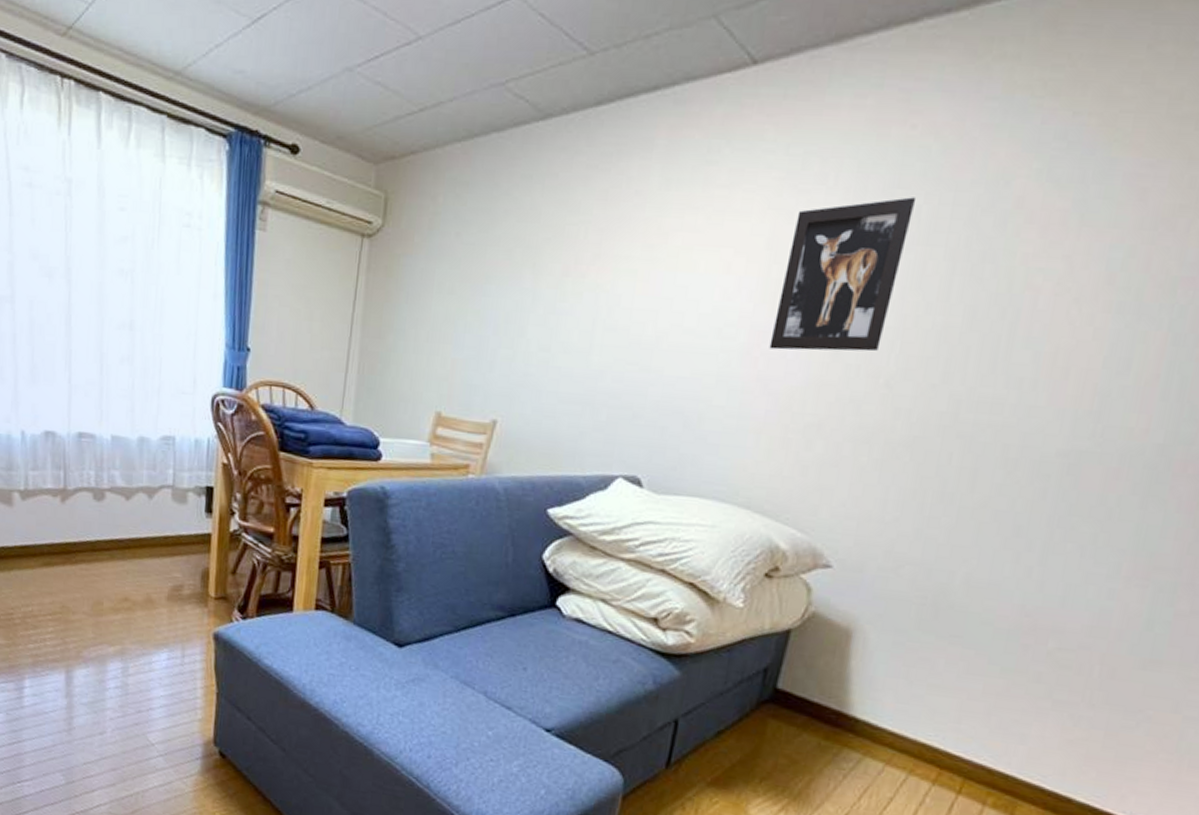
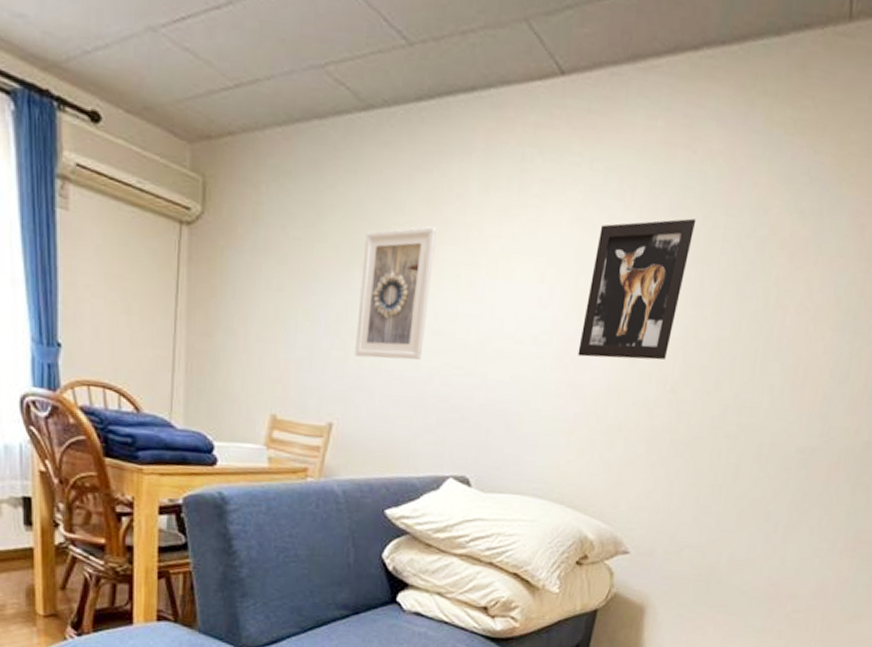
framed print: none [522,224,613,357] -> present [355,226,437,360]

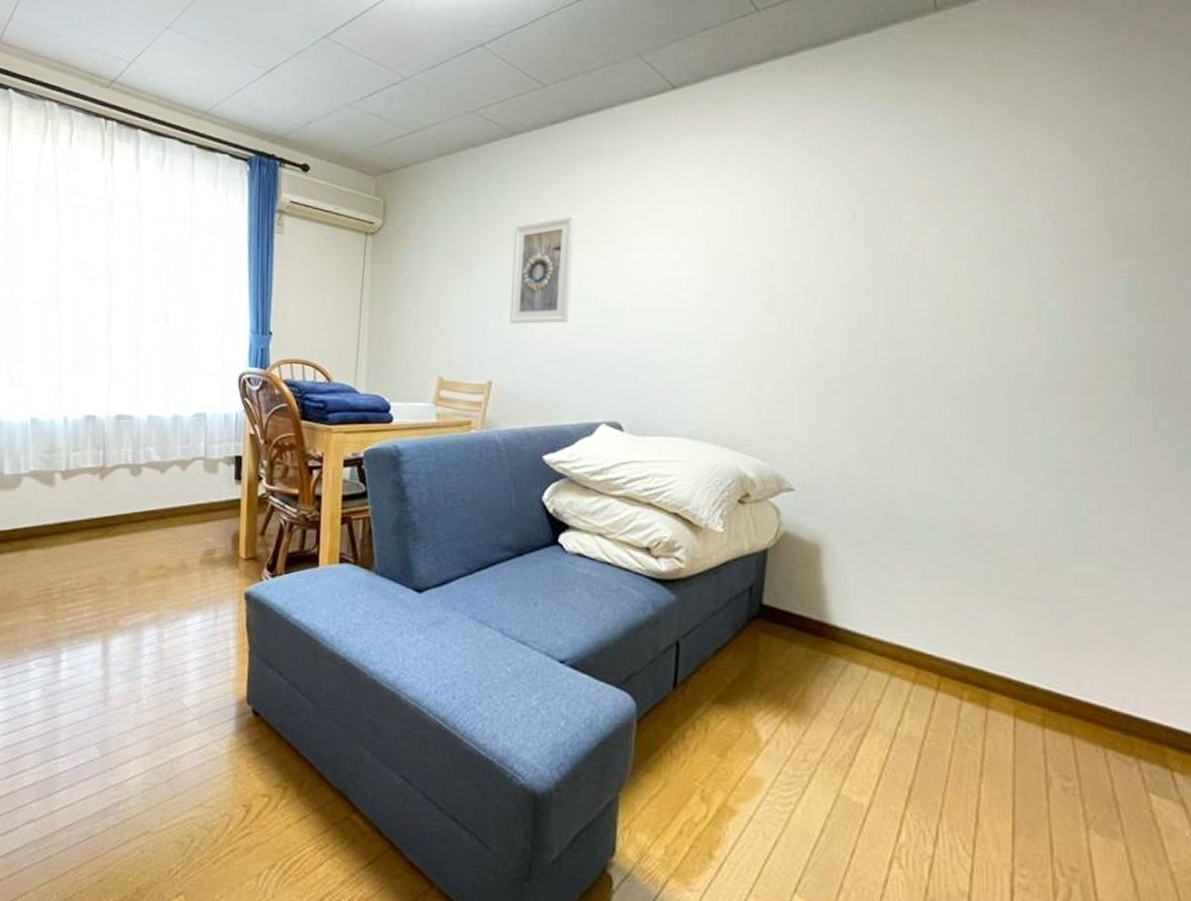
wall art: present [577,218,697,360] -> none [715,183,816,308]

